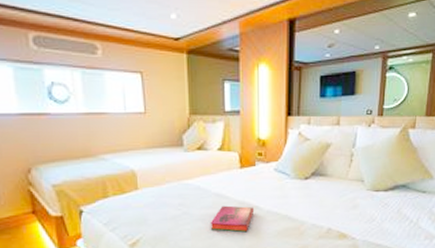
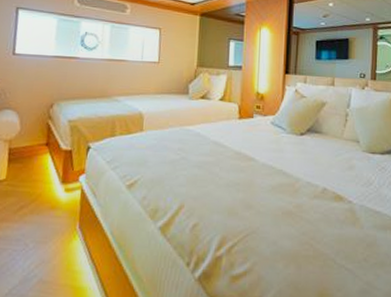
hardback book: present [210,205,255,233] -> none [205,154,250,184]

